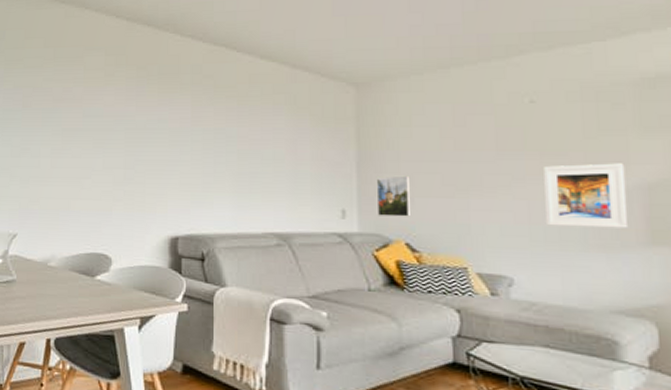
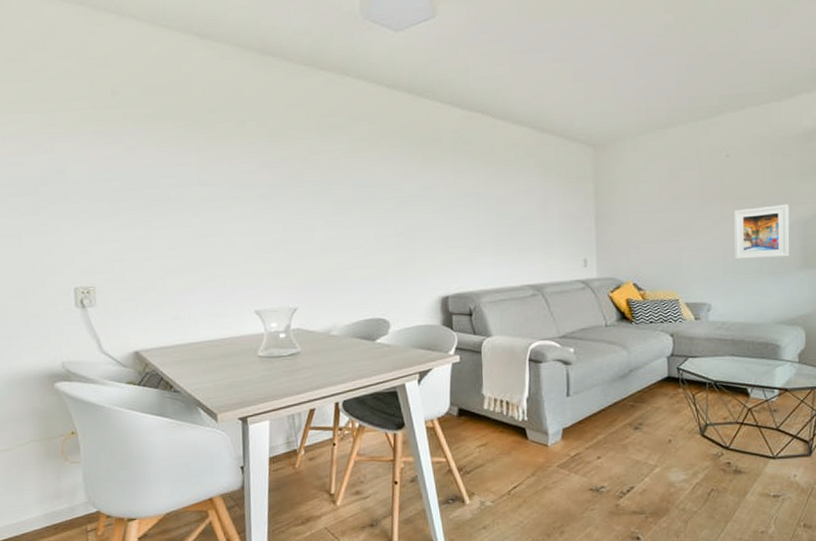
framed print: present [376,175,412,217] -> none [610,225,638,262]

